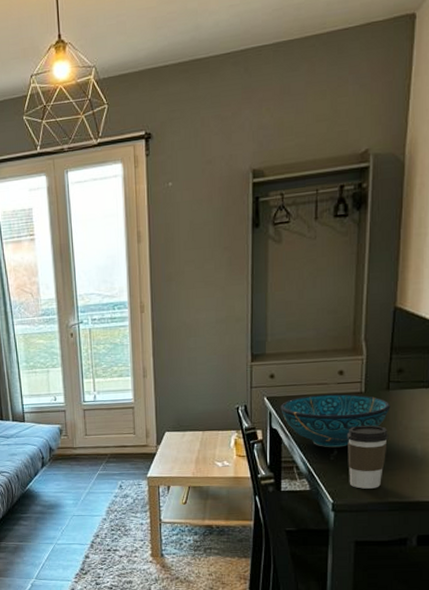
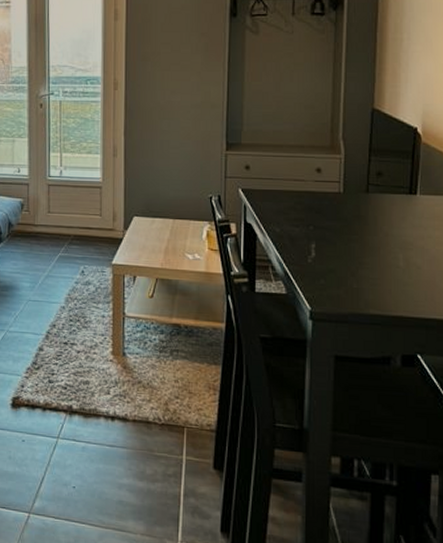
decorative bowl: present [280,394,391,448] -> none [256,191,370,250]
coffee cup: present [346,425,389,489] -> none [325,227,369,298]

